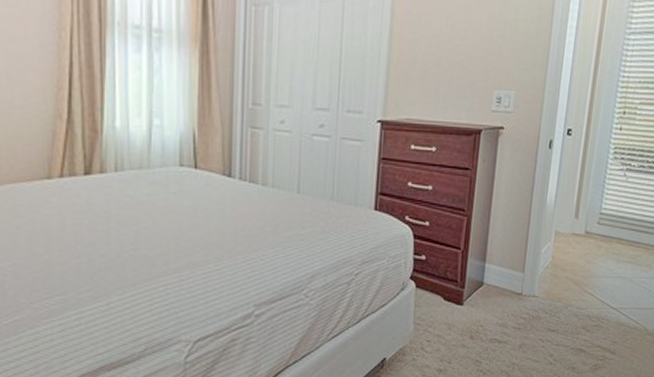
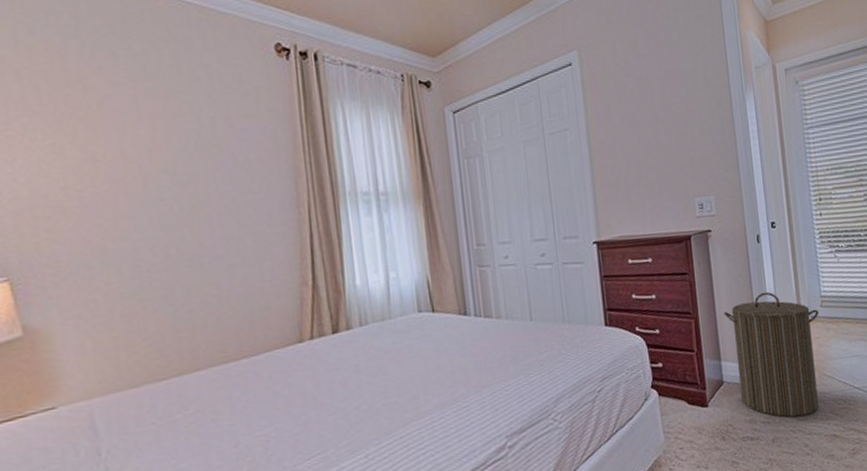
laundry hamper: none [497,200,595,327] -> present [723,291,819,418]

